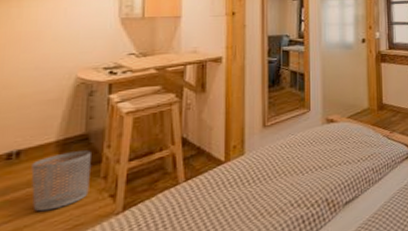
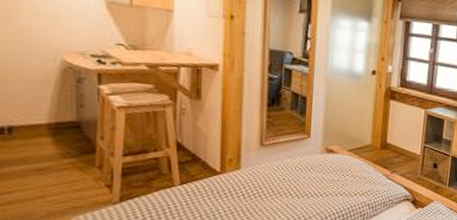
waste bin: present [31,150,91,212] -> none [25,136,85,189]

